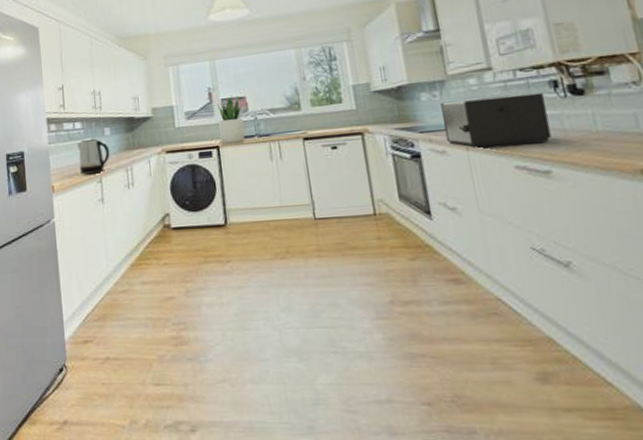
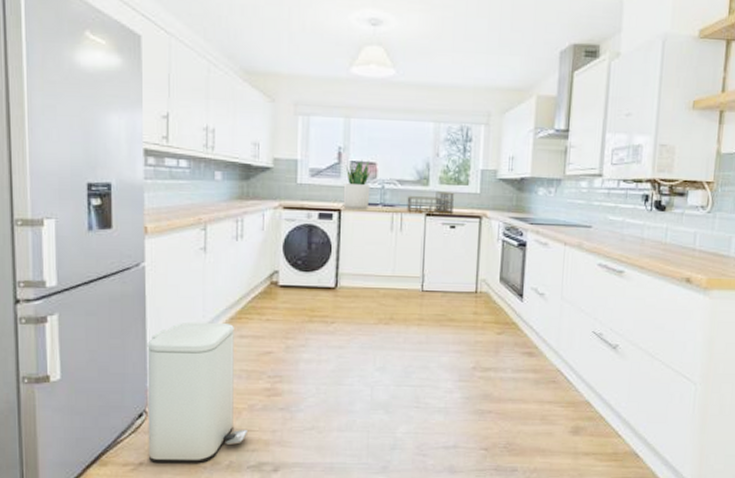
pedal bin: none [62,270,161,423] -> present [147,322,249,464]
kettle: present [77,137,110,175] -> none [181,179,219,220]
dish rack: none [281,112,332,140] -> present [407,191,455,215]
toaster: present [440,92,552,148] -> none [550,199,636,247]

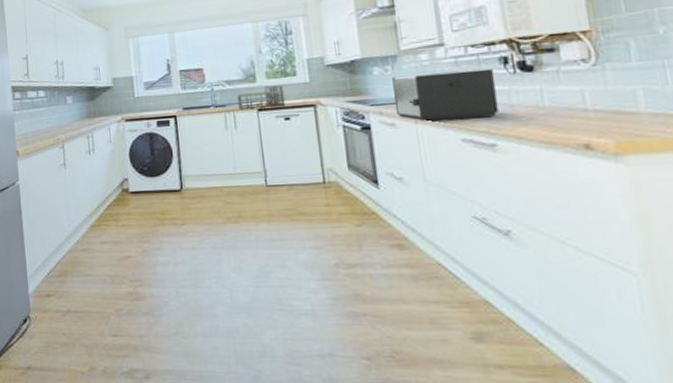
pedal bin: present [147,322,249,464] -> none [26,230,118,369]
planter: present [343,160,371,210] -> none [175,67,202,115]
toaster: none [550,199,636,247] -> present [392,68,499,121]

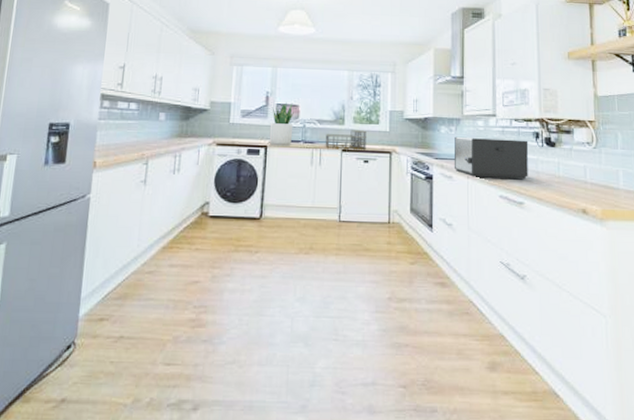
planter: none [175,67,202,115] -> present [269,102,294,146]

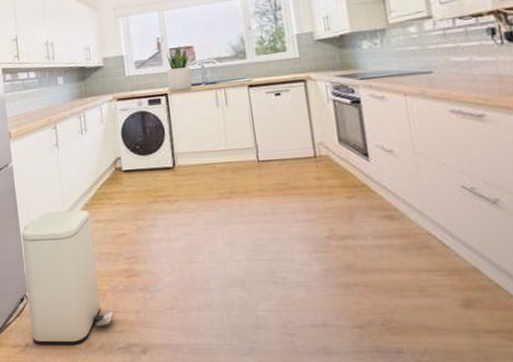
pedal bin: none [71,251,171,401] -> present [21,209,115,346]
dish rack: present [325,130,367,150] -> none [227,61,276,87]
toaster: present [453,136,529,180] -> none [381,40,487,94]

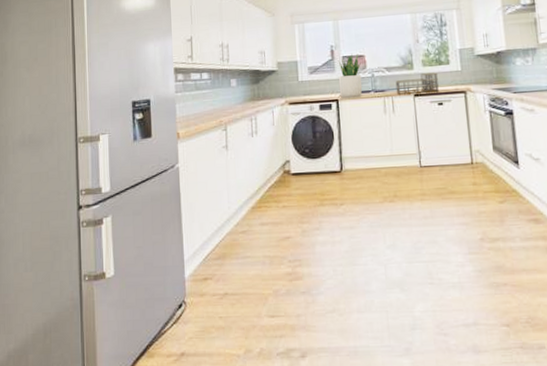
pedal bin: present [21,209,115,346] -> none [183,212,276,354]
dish rack: none [227,61,276,87] -> present [395,72,439,96]

